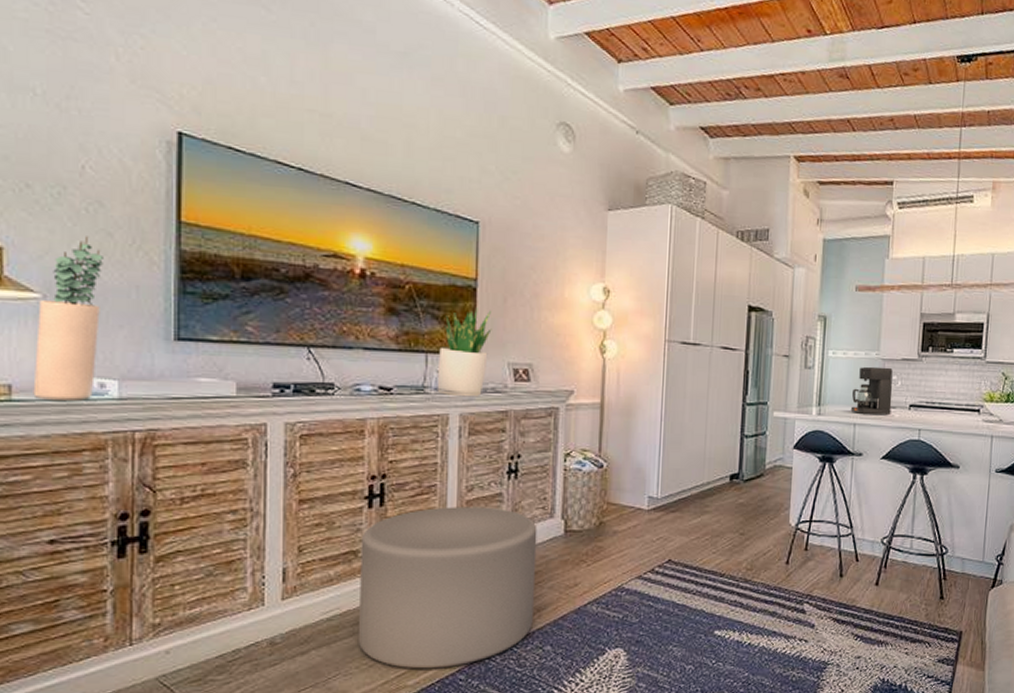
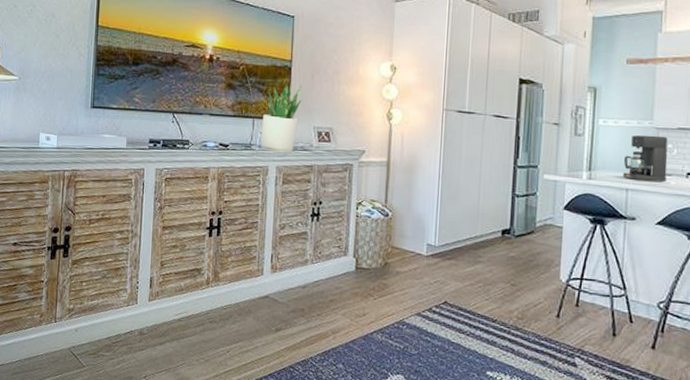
vase: present [33,236,103,402] -> none [10,38,53,149]
pouf: present [357,507,538,669] -> none [198,240,334,371]

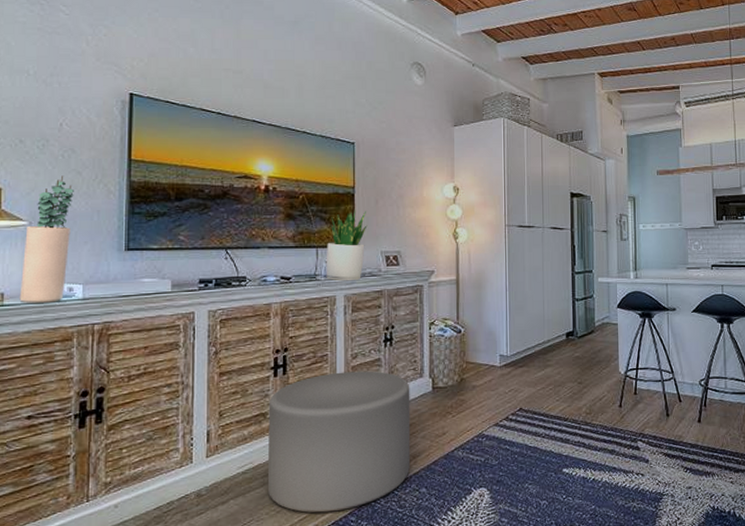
vase: none [10,38,53,149] -> present [19,175,74,304]
pouf: none [198,240,334,371] -> present [267,371,411,513]
coffee maker: present [622,135,668,183] -> none [662,235,697,276]

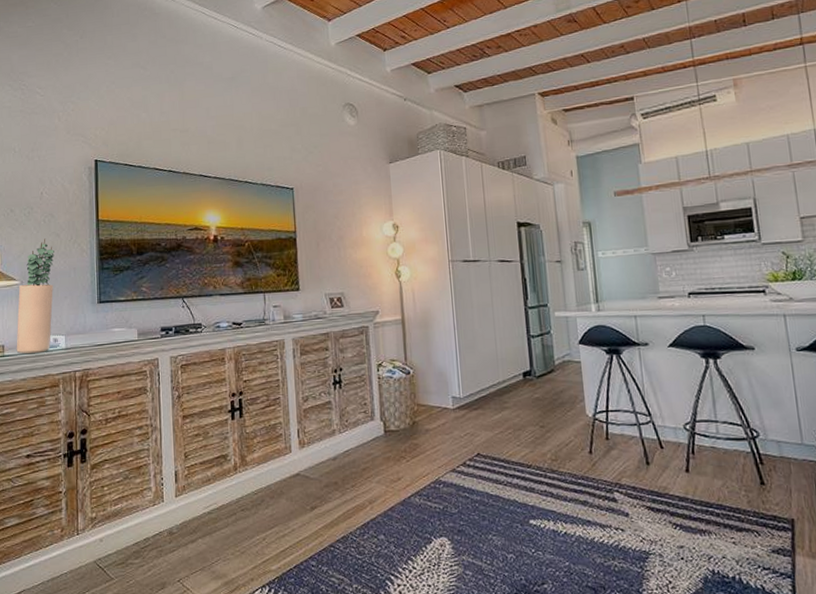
pouf: present [267,371,411,513] -> none [228,414,367,556]
planter: present [326,209,367,282] -> none [273,253,311,325]

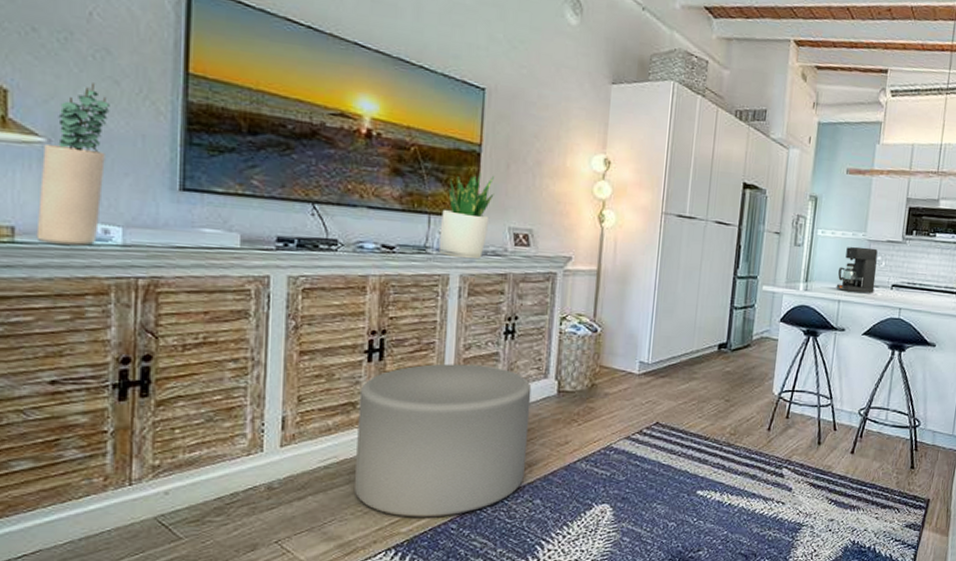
pouf: none [228,414,367,556] -> present [353,363,532,517]
planter: none [273,253,311,325] -> present [438,172,494,260]
coffee maker: none [628,260,671,307] -> present [836,246,878,294]

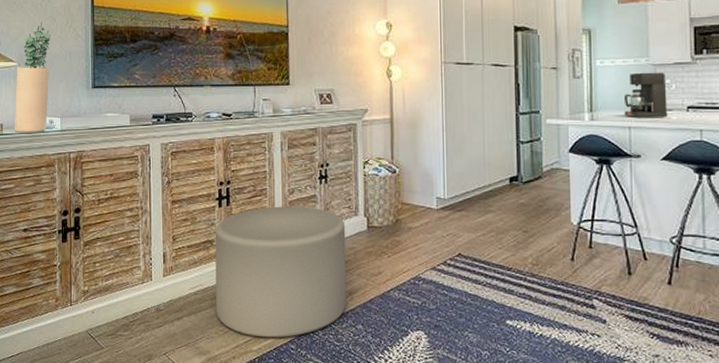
planter: present [438,172,494,260] -> none [263,48,301,119]

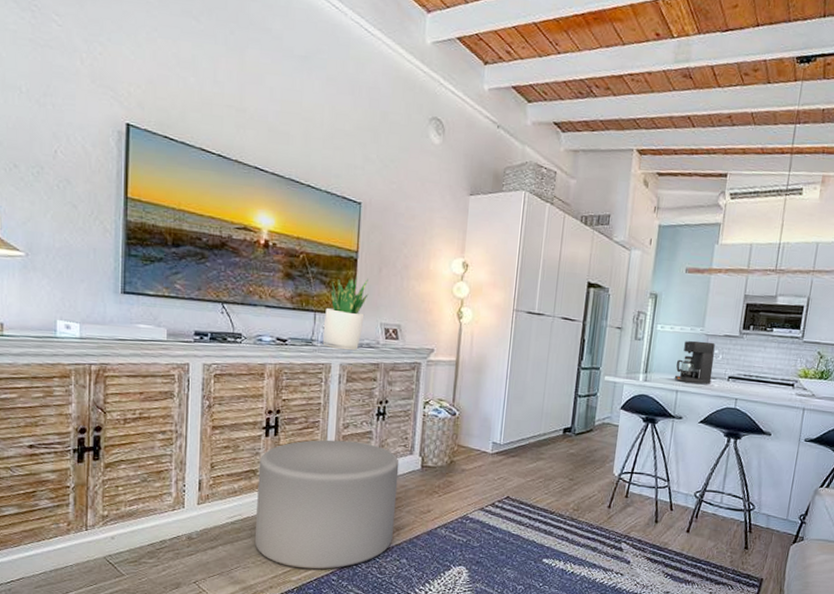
vase: present [14,22,51,134] -> none [18,207,70,339]
planter: none [263,48,301,119] -> present [322,276,369,351]

